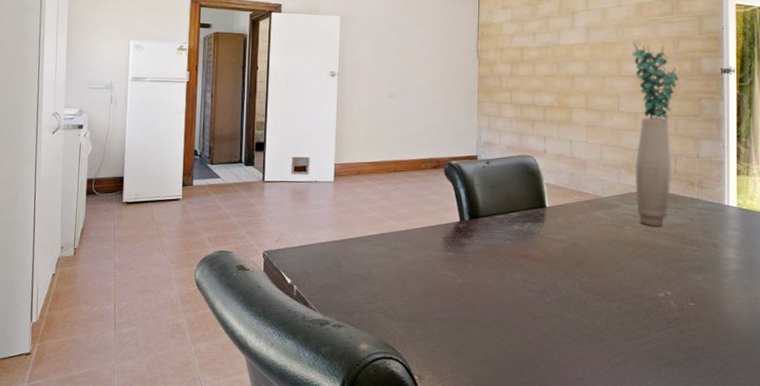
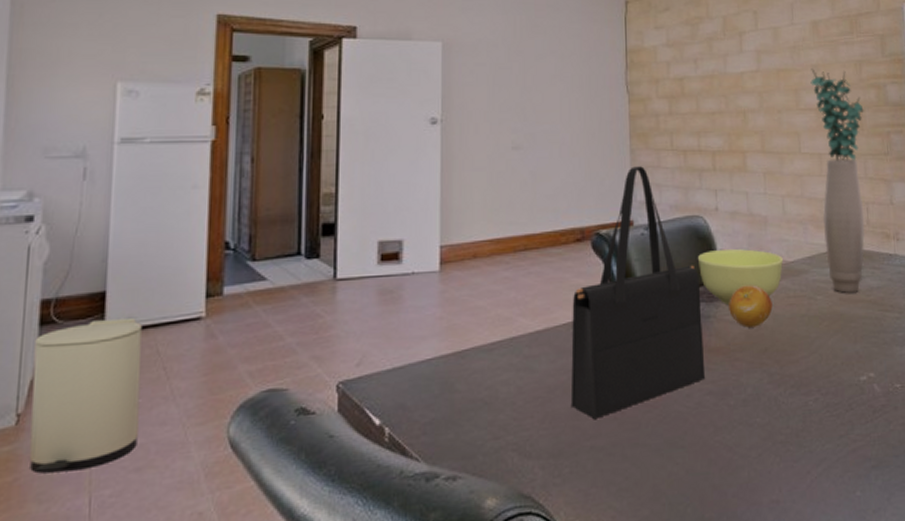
pedal bin: none [81,195,144,288] -> present [29,318,142,474]
tote bag: none [423,115,529,299] -> present [570,166,706,420]
bowl: none [526,183,599,226] -> present [697,249,784,305]
fruit: none [550,212,587,245] -> present [729,285,773,328]

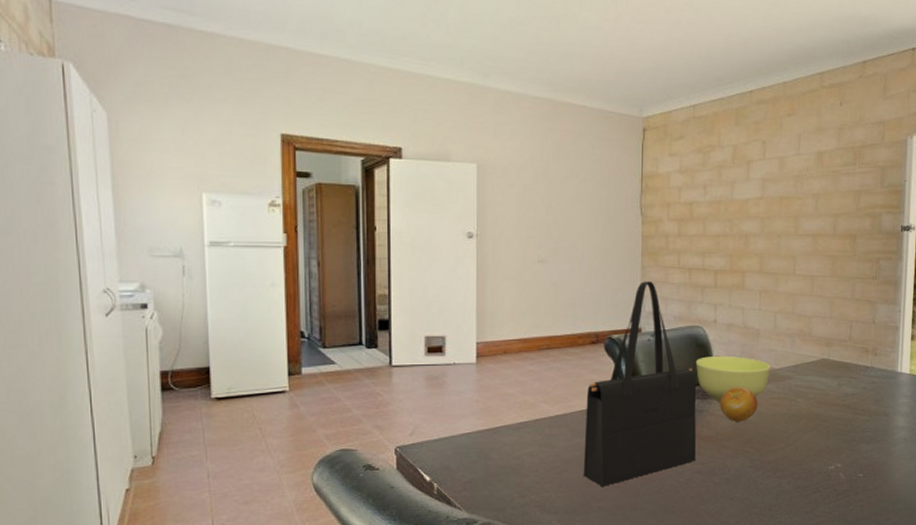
pedal bin: present [29,318,142,474] -> none [159,389,244,501]
vase: present [810,69,865,293] -> none [808,197,858,397]

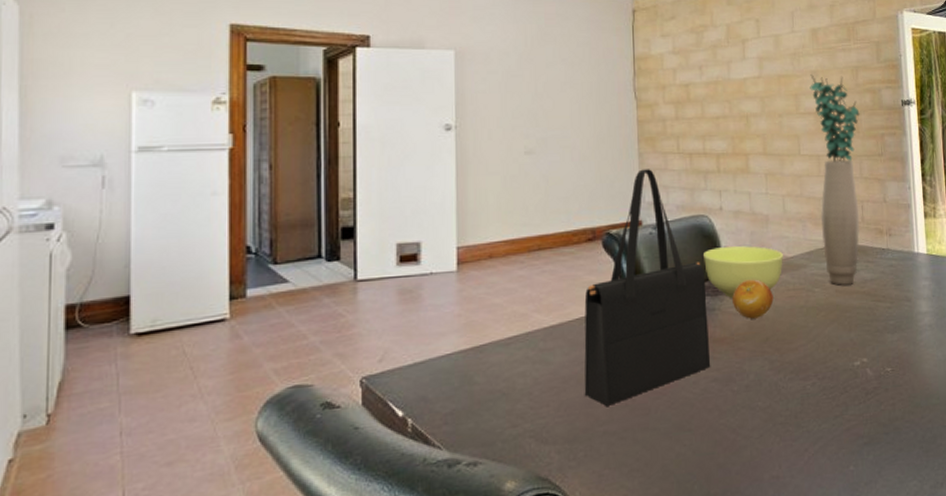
vase: none [808,197,858,397] -> present [810,74,860,285]

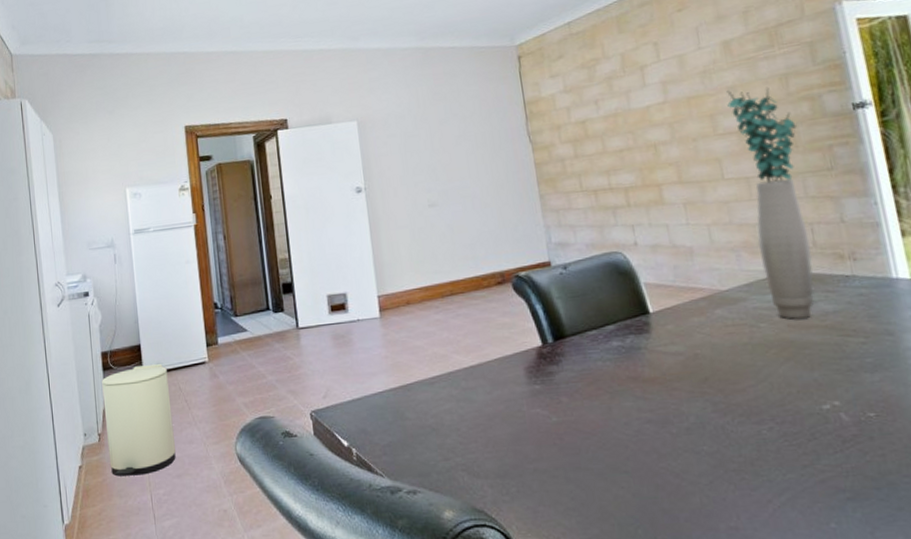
pedal bin: none [61,321,169,470] -> present [102,364,176,477]
tote bag: present [584,169,711,407] -> none [500,210,643,445]
bowl: present [702,246,784,298] -> none [620,280,717,336]
fruit: present [732,279,774,319] -> none [659,315,709,358]

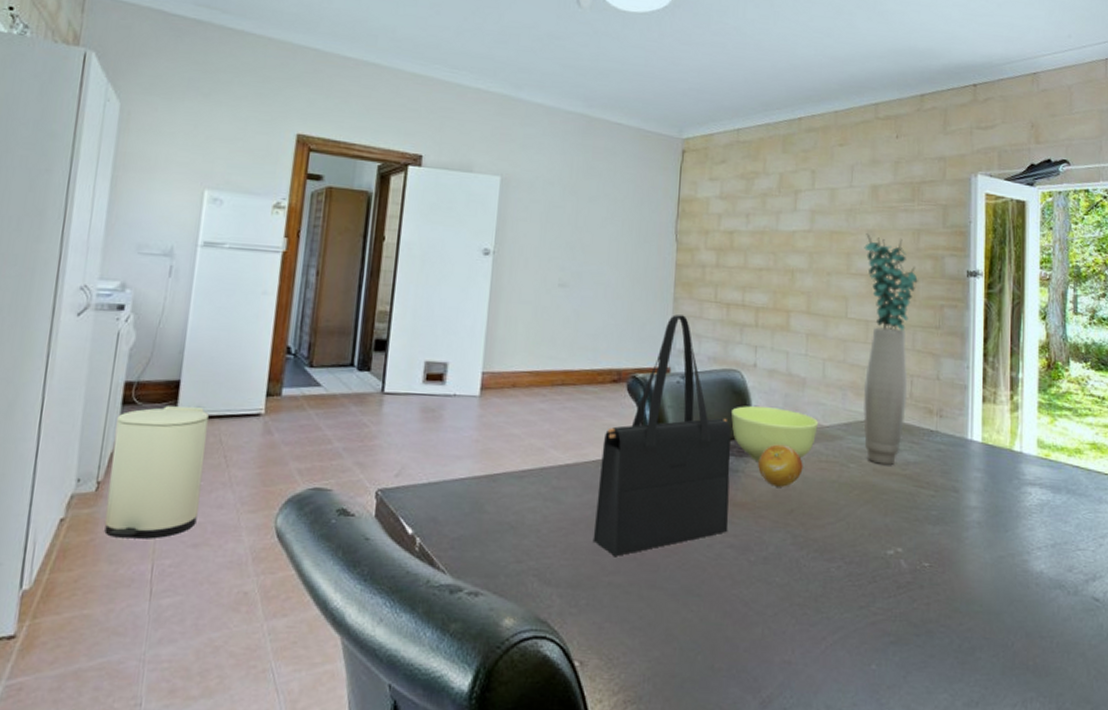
tote bag: none [500,210,643,445] -> present [592,314,731,557]
bowl: none [620,280,717,336] -> present [730,406,819,461]
fruit: none [659,315,709,358] -> present [758,444,803,487]

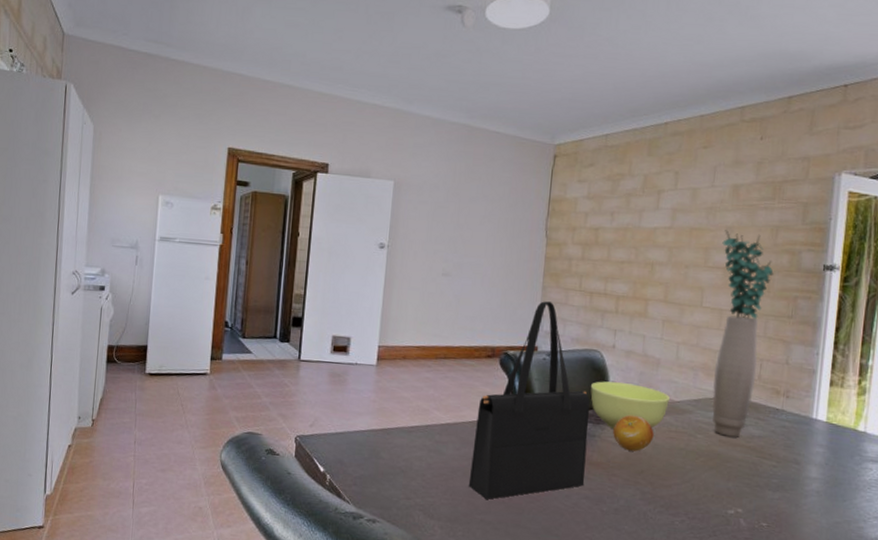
pedal bin: present [104,406,209,539] -> none [98,365,169,464]

